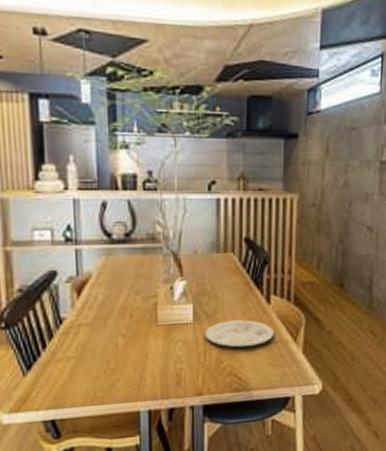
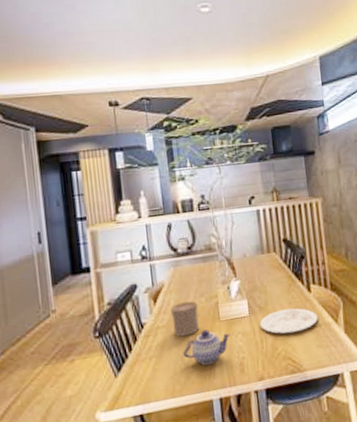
cup: none [97,298,132,338] -> present [170,301,200,337]
teapot: none [109,333,169,373] -> present [183,329,231,365]

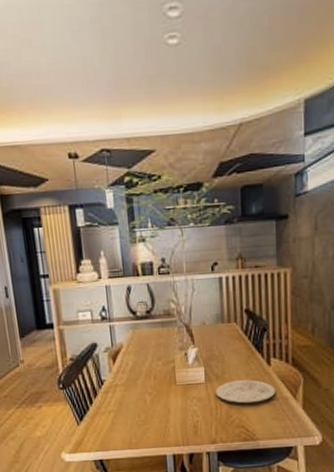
cup: present [170,301,200,337] -> none [128,364,156,396]
teapot: present [183,329,231,365] -> none [140,392,187,424]

